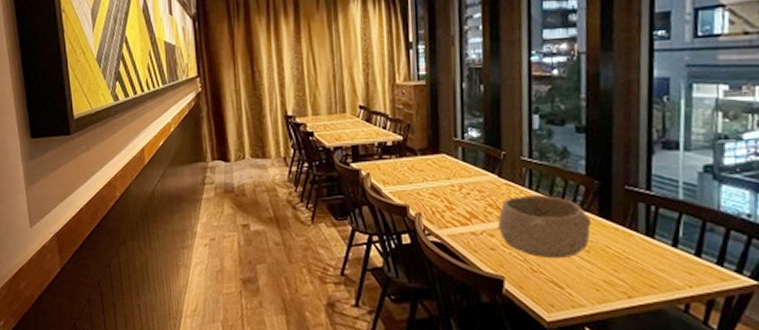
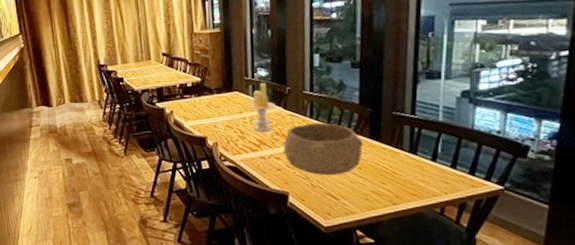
candle: none [456,144,489,204] -> present [248,82,276,133]

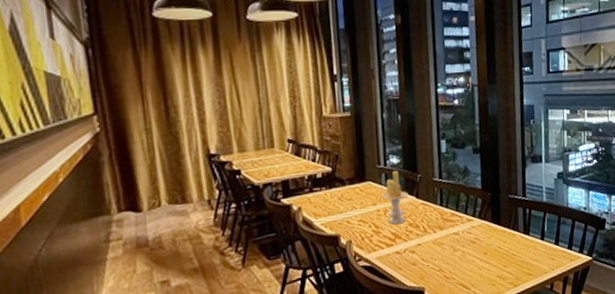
bowl: present [284,122,363,176] -> none [417,209,487,265]

